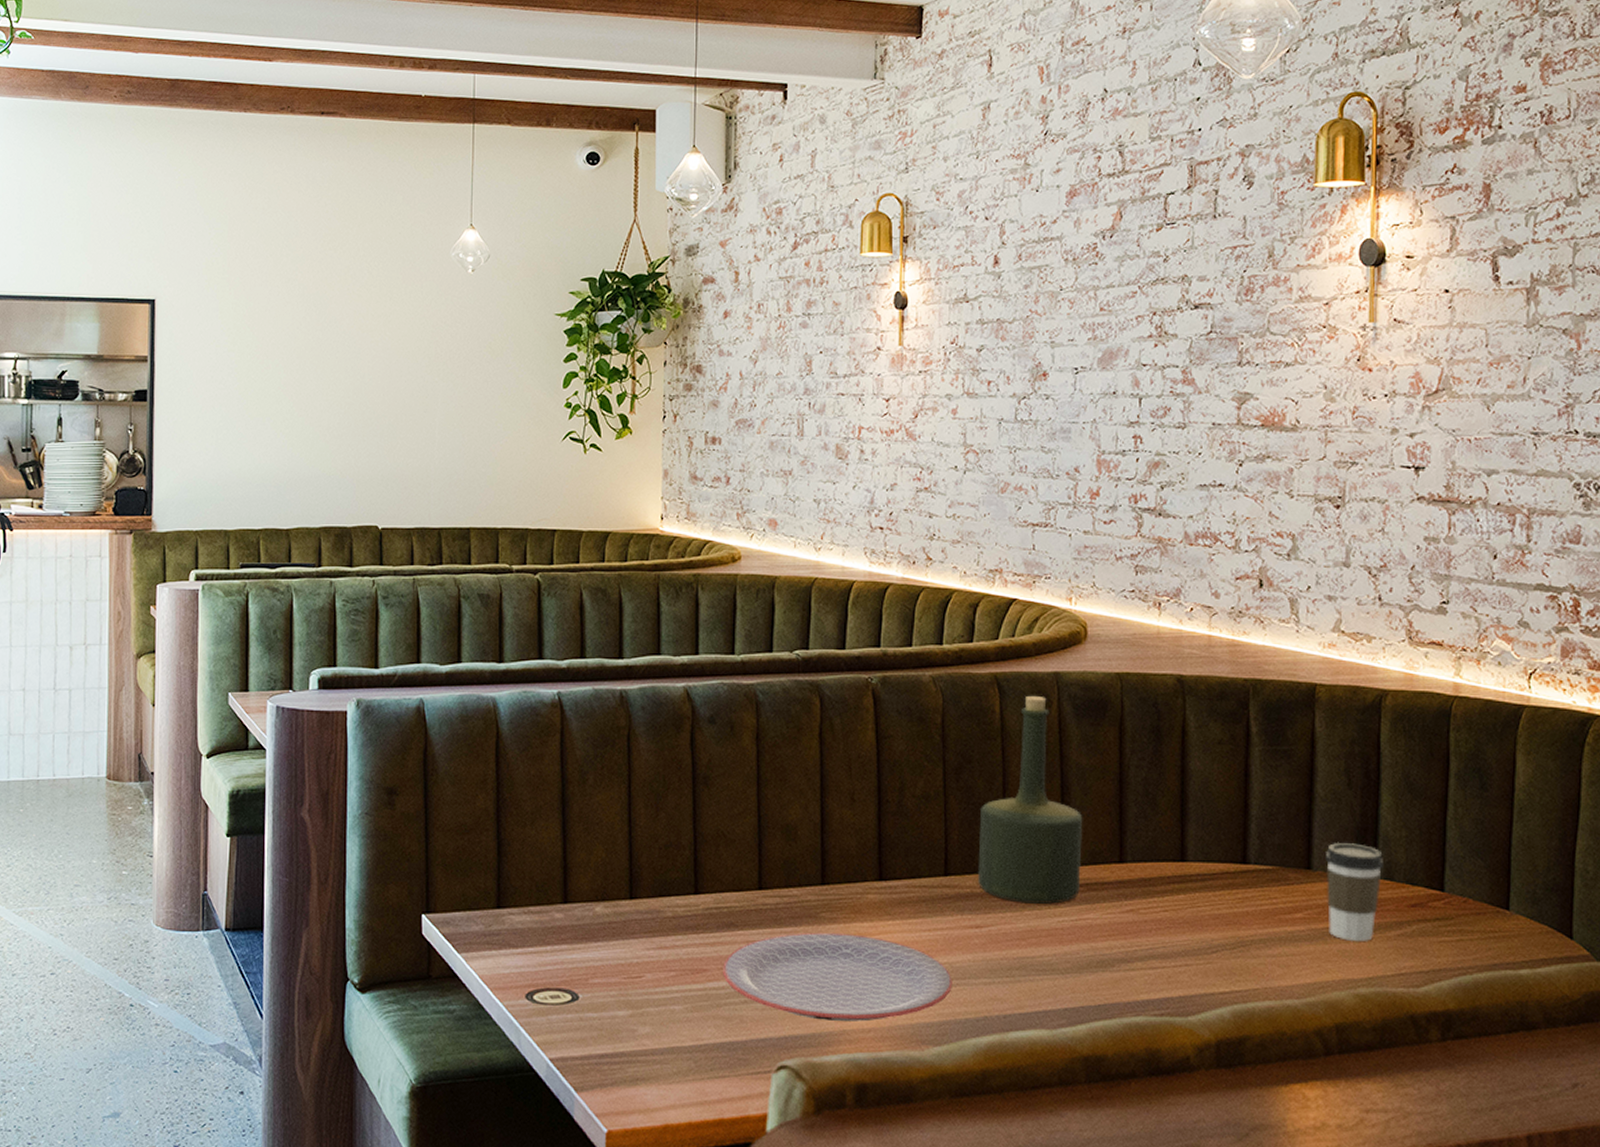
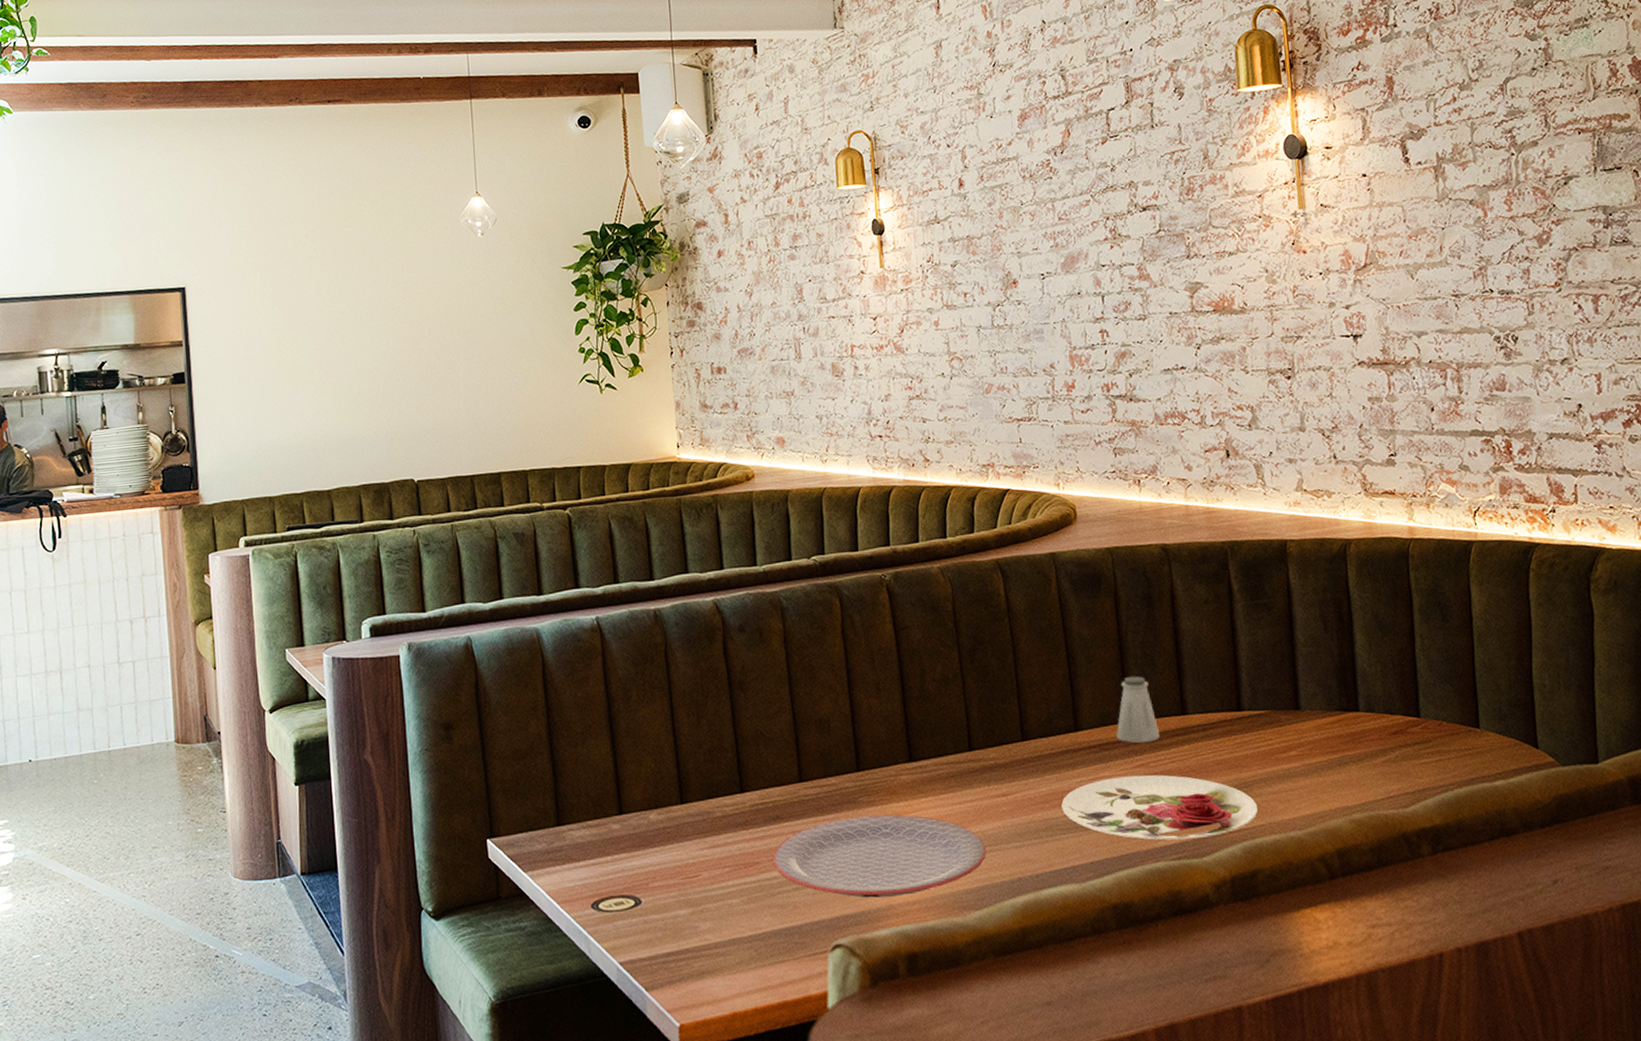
wine bottle: present [977,695,1083,904] -> none [996,576,1094,769]
plate: none [1039,920,1254,996] -> present [1061,774,1259,841]
saltshaker: none [1106,814,1154,887] -> present [1116,676,1160,744]
coffee cup: present [1326,842,1383,941] -> none [1311,681,1364,772]

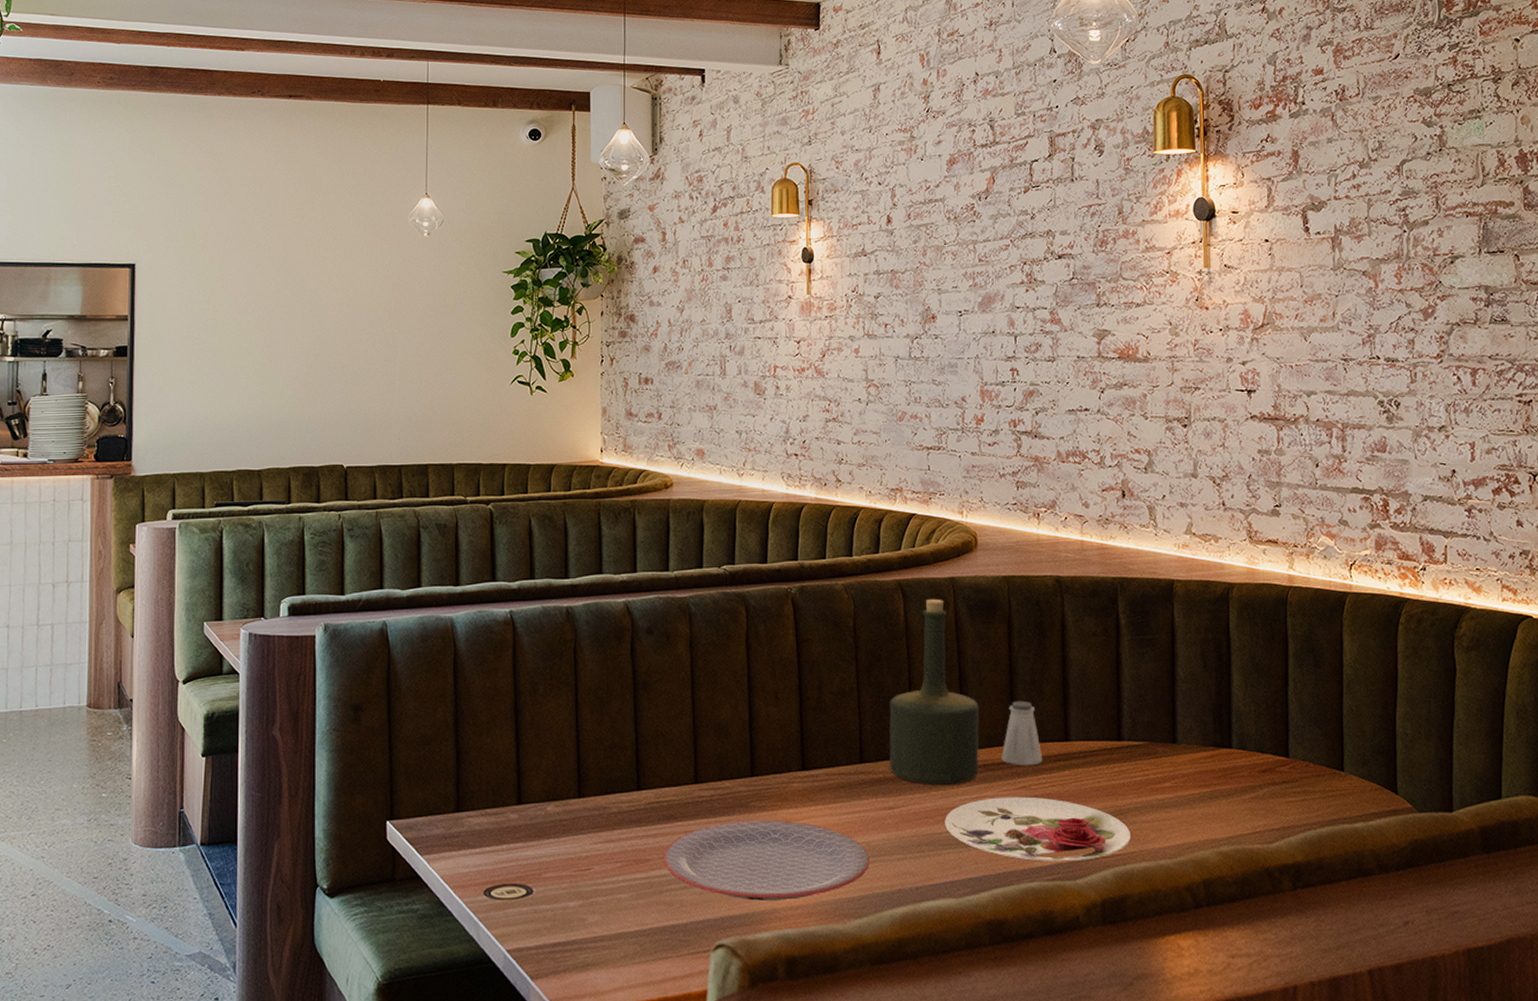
wine bottle: none [996,576,1094,769] -> present [888,598,980,785]

